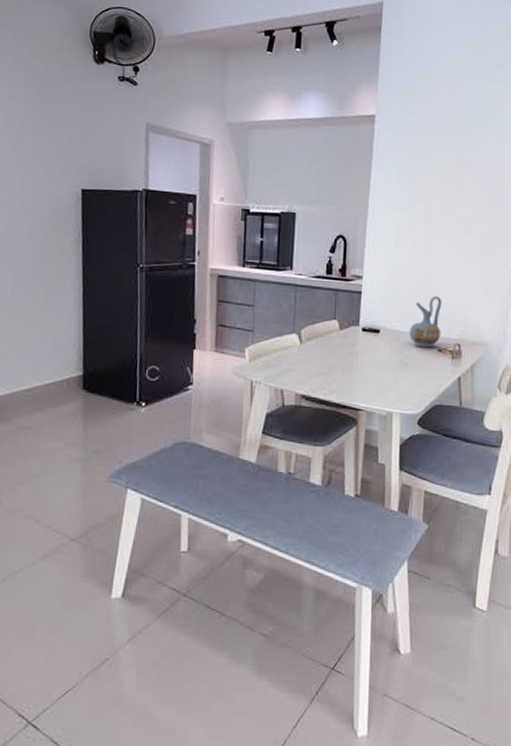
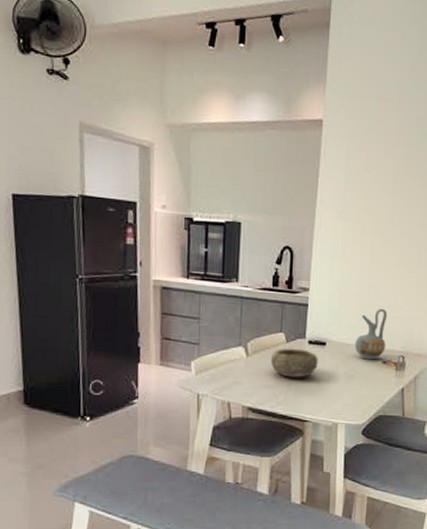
bowl: none [323,335,372,366] -> present [270,348,318,378]

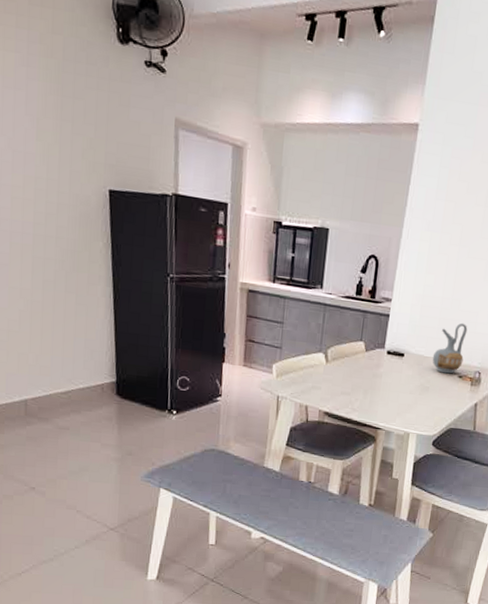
bowl: present [270,348,318,378] -> none [348,357,396,387]

